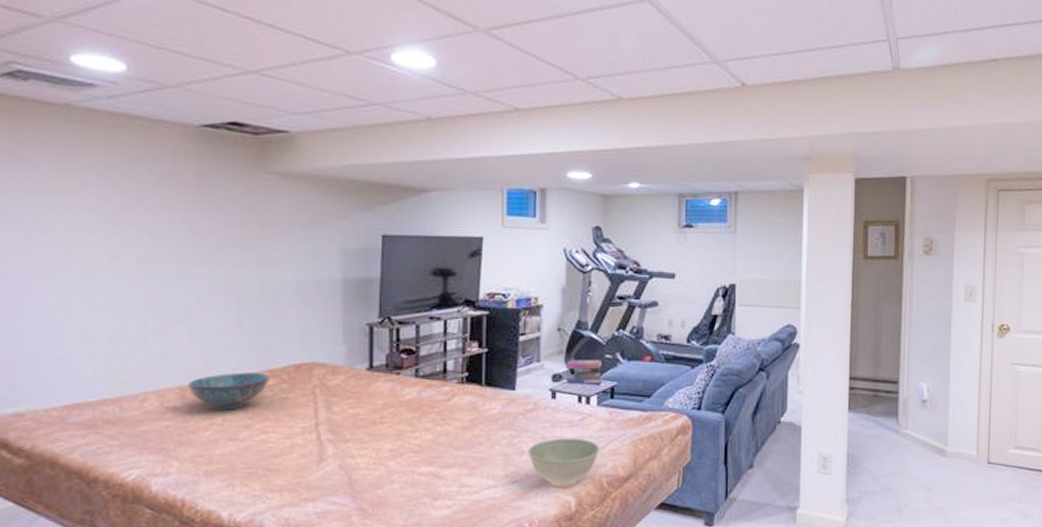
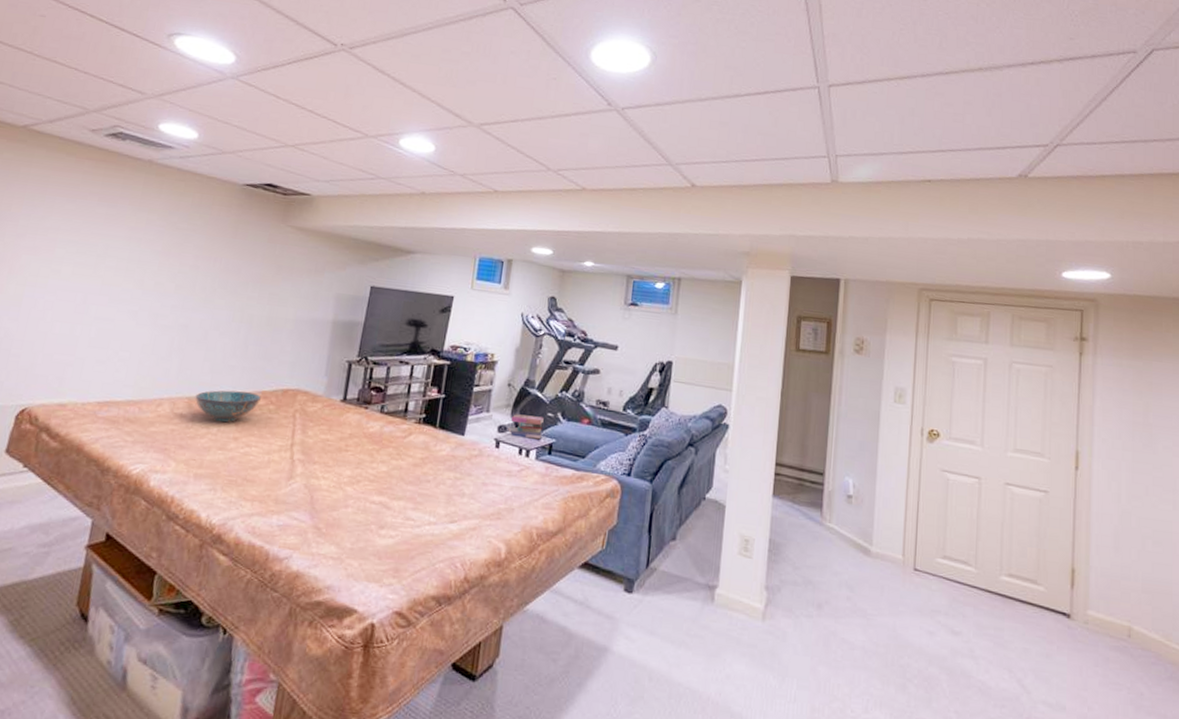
bowl: present [528,438,600,490] -> none [468,485,534,536]

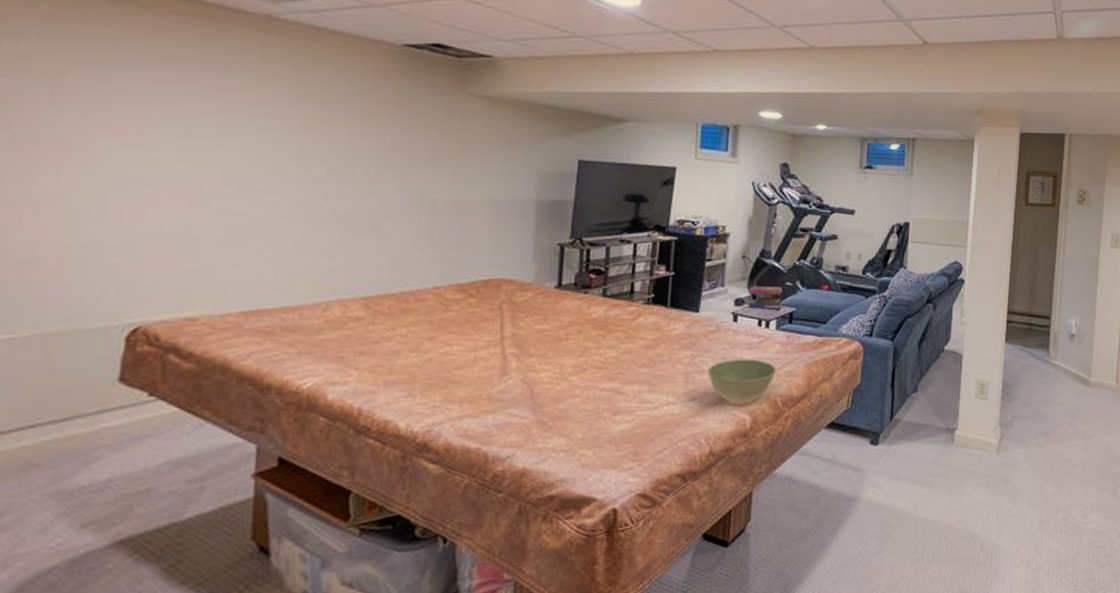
decorative bowl: present [195,390,261,423] -> none [372,286,457,322]
bowl: none [468,485,534,536] -> present [708,359,777,408]

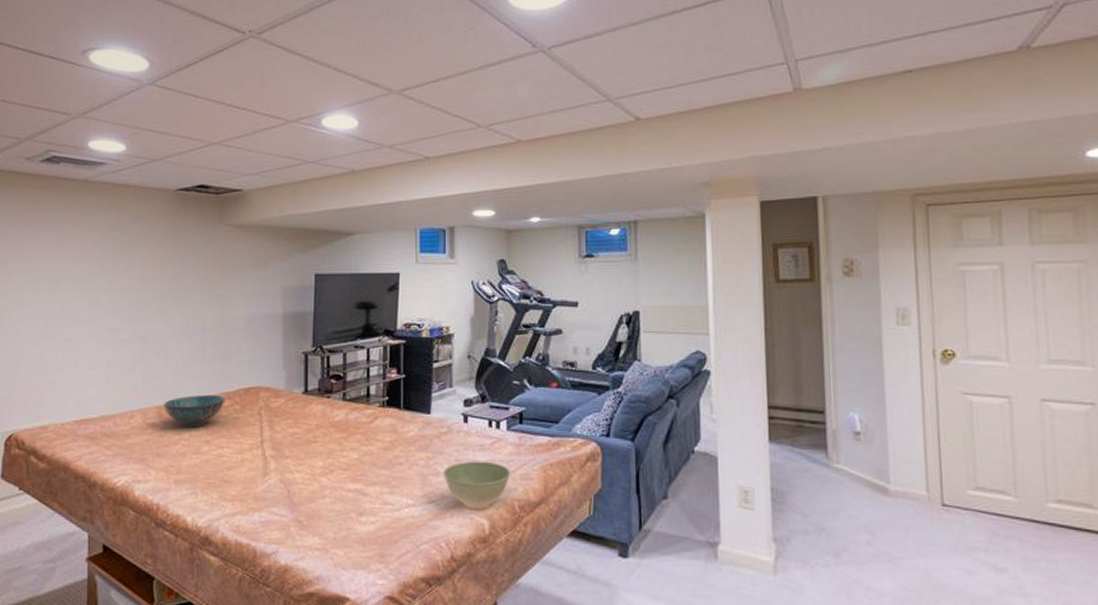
decorative bowl: none [372,286,457,322] -> present [163,395,225,427]
books: present [745,286,782,310] -> none [474,386,510,409]

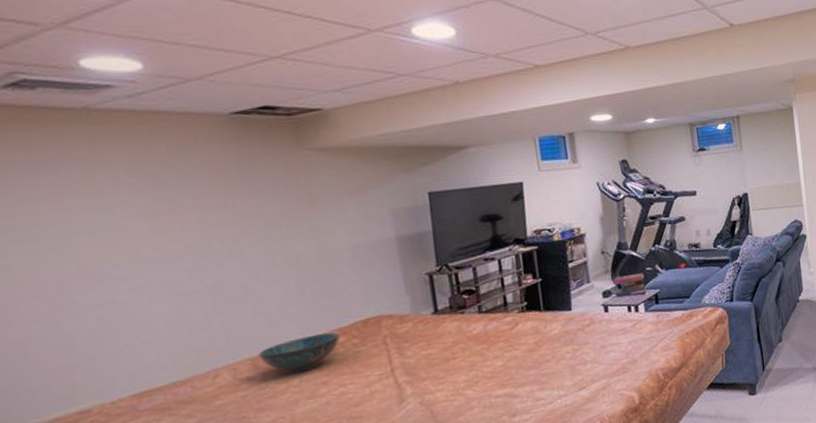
bowl: present [444,461,511,512] -> none [591,341,653,388]
books: none [474,386,510,409] -> present [612,273,646,298]

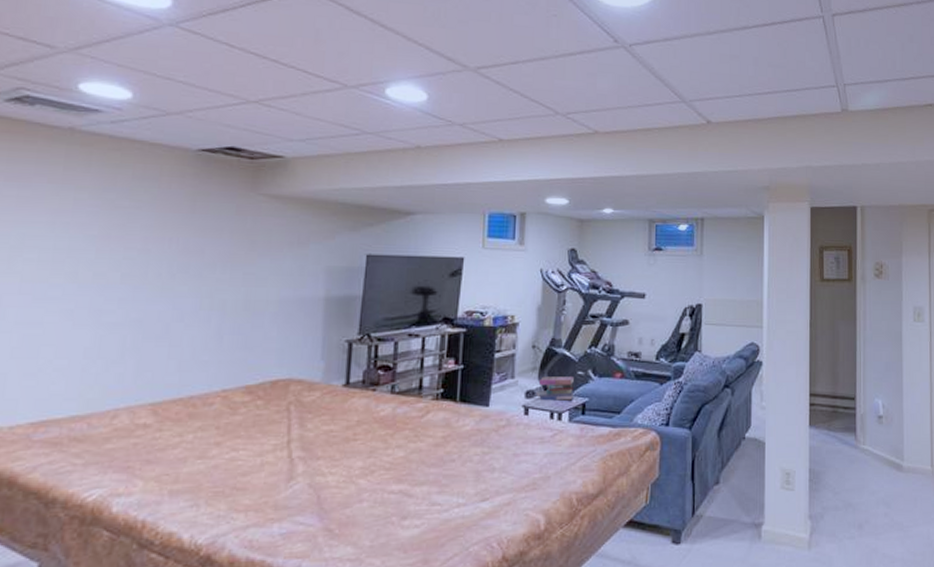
decorative bowl: present [258,332,340,373] -> none [160,389,245,427]

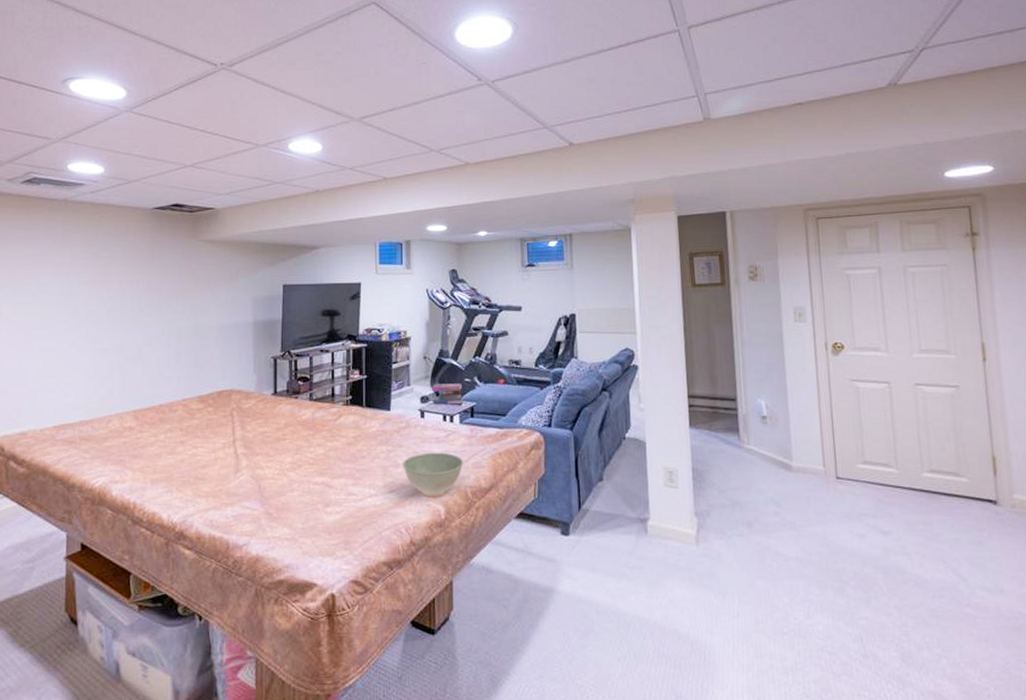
bowl: none [499,454,571,508] -> present [403,452,464,499]

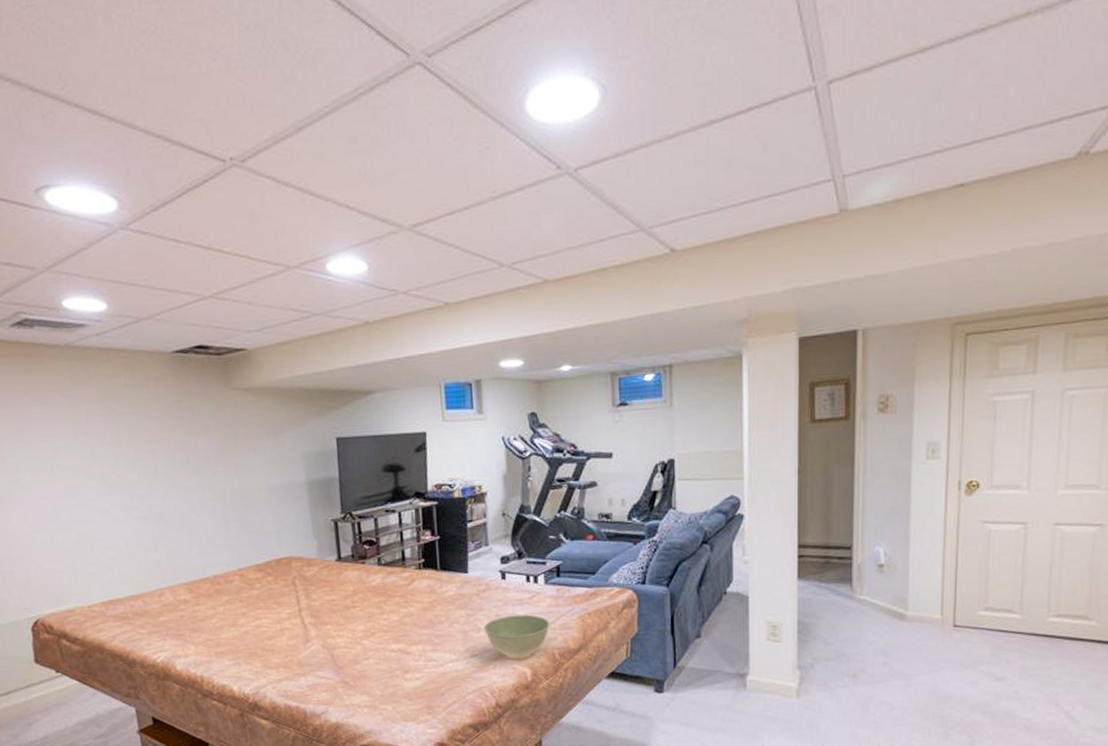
books: present [430,383,462,405] -> none [511,541,547,566]

